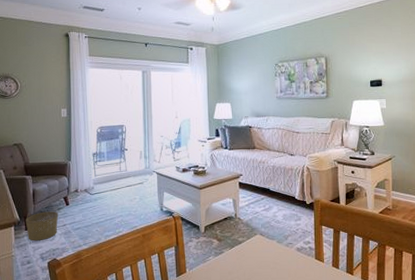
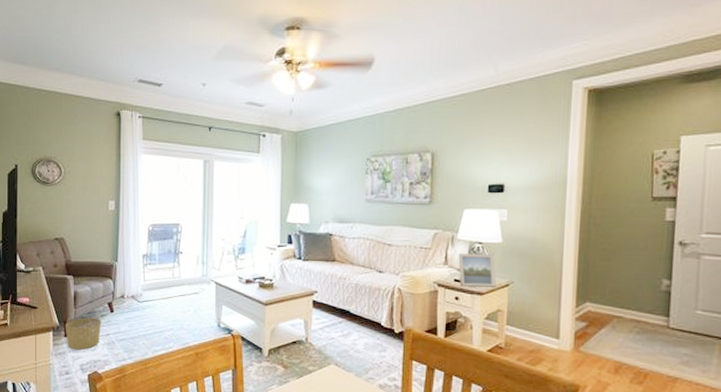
picture frame: none [351,135,382,163] -> present [458,253,497,289]

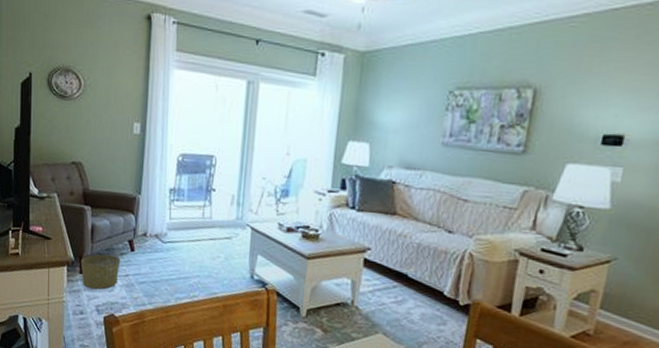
picture frame: present [458,253,497,289] -> none [547,217,597,264]

